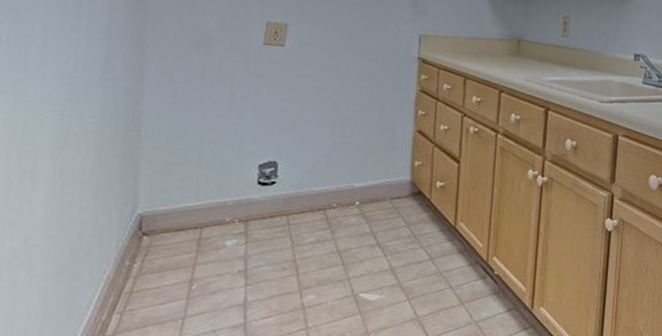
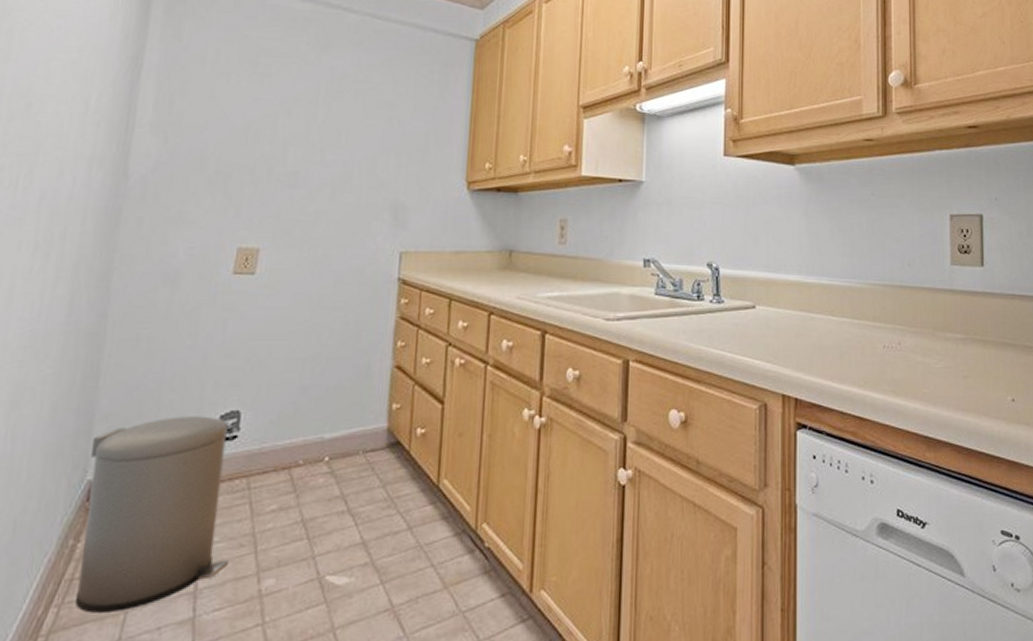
pedal bin: none [135,164,275,319] -> present [75,416,230,613]

